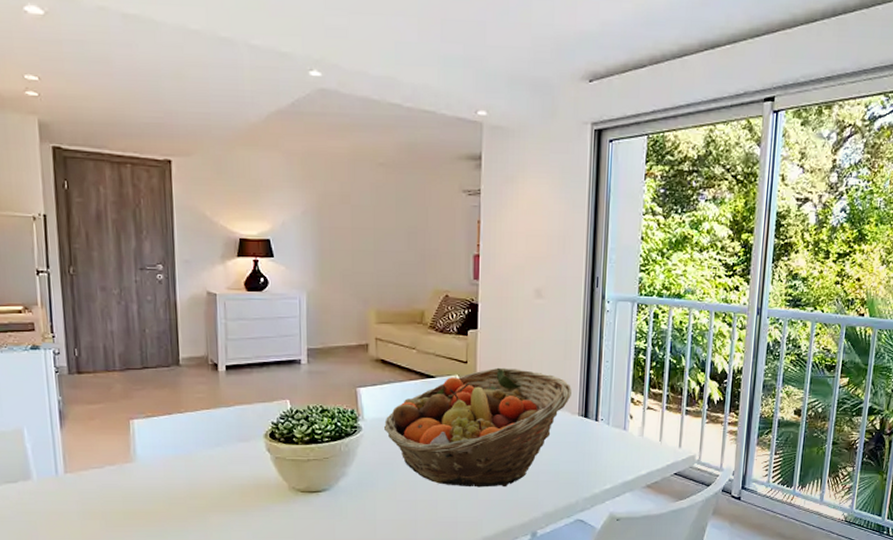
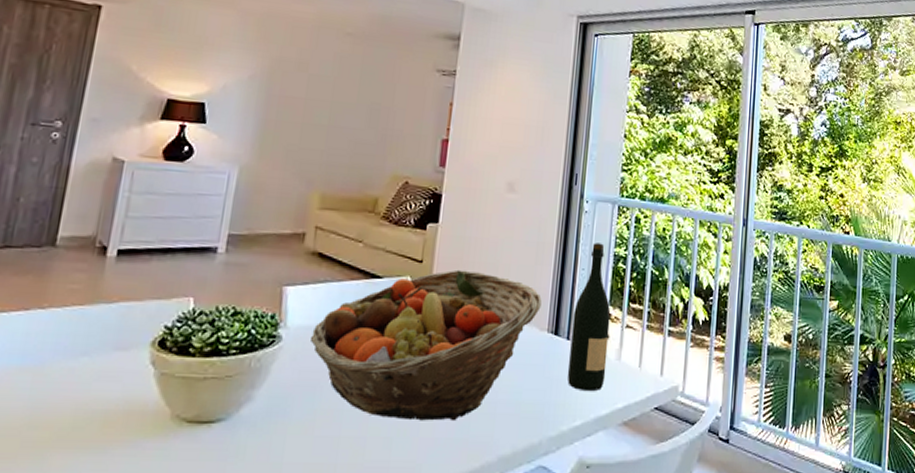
wine bottle: none [597,338,633,462] -> present [567,243,611,392]

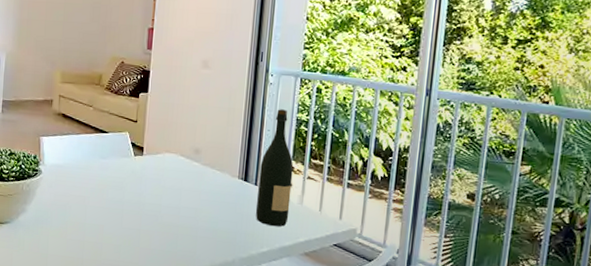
fruit basket: present [311,269,542,421] -> none [61,128,233,238]

